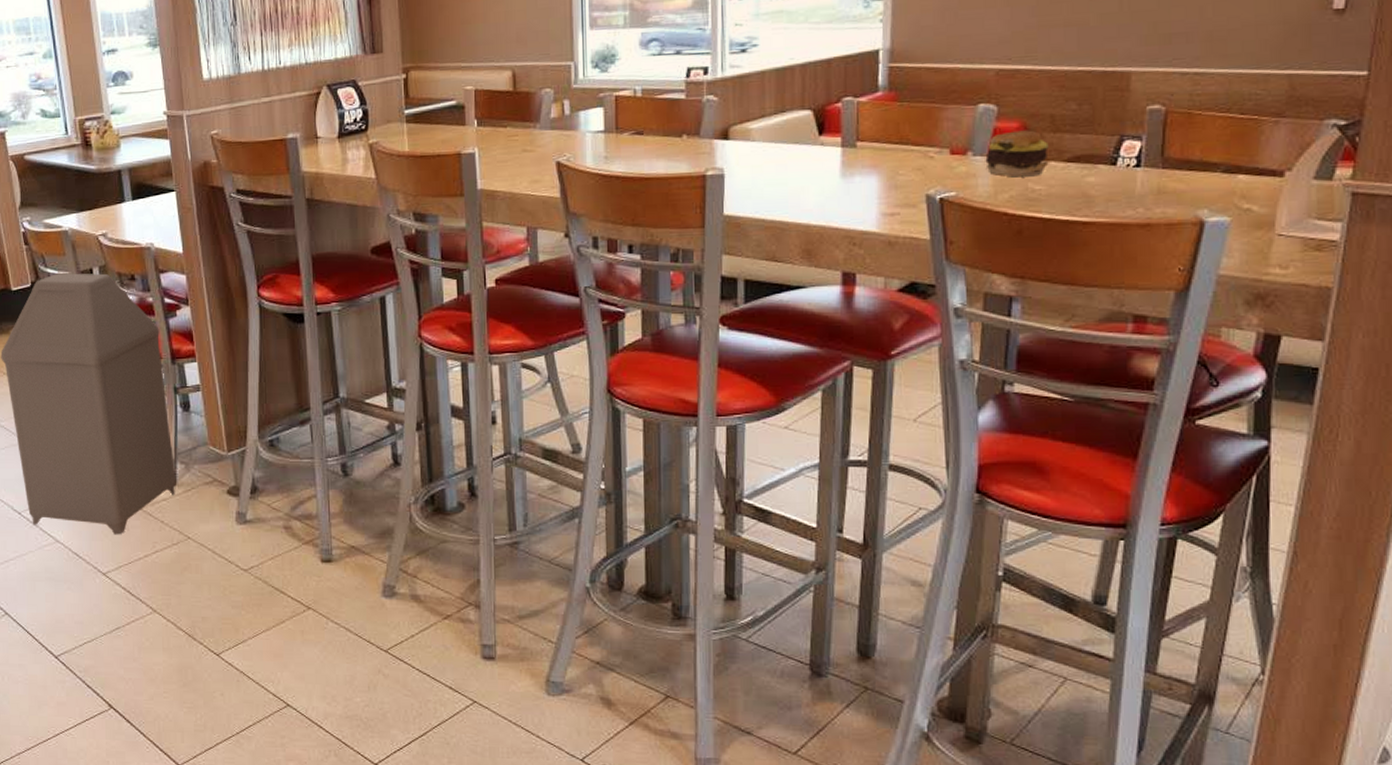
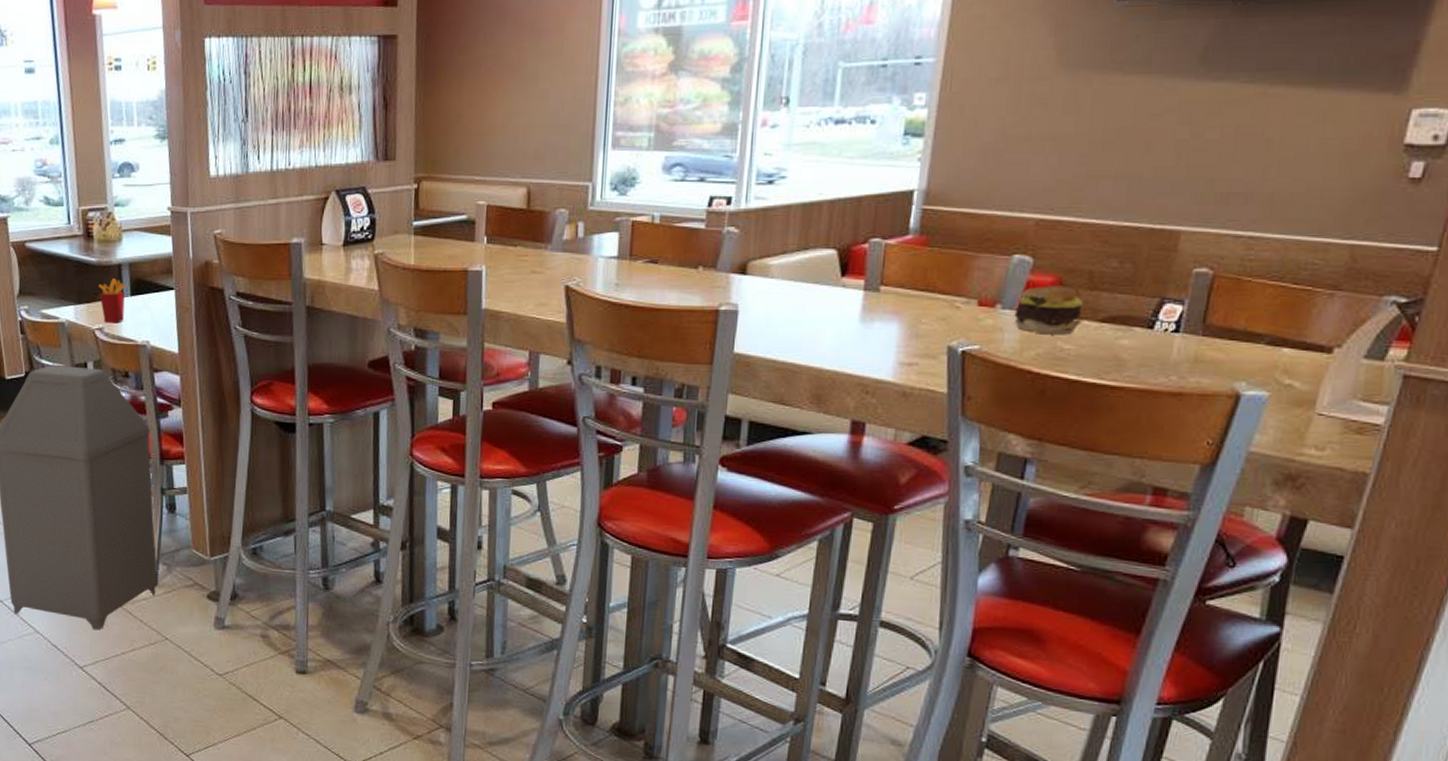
french fries: none [99,184,127,229] -> present [98,278,126,324]

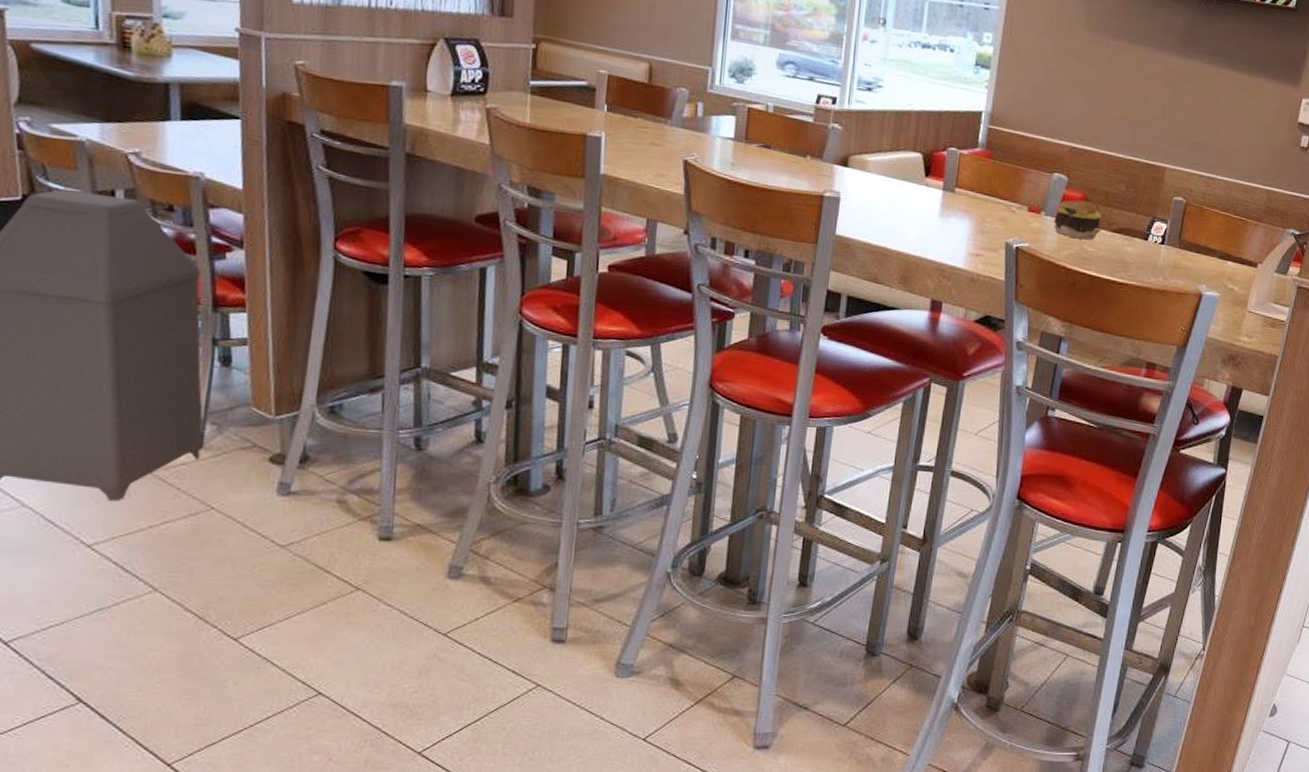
french fries: present [98,278,126,324] -> none [135,98,175,150]

